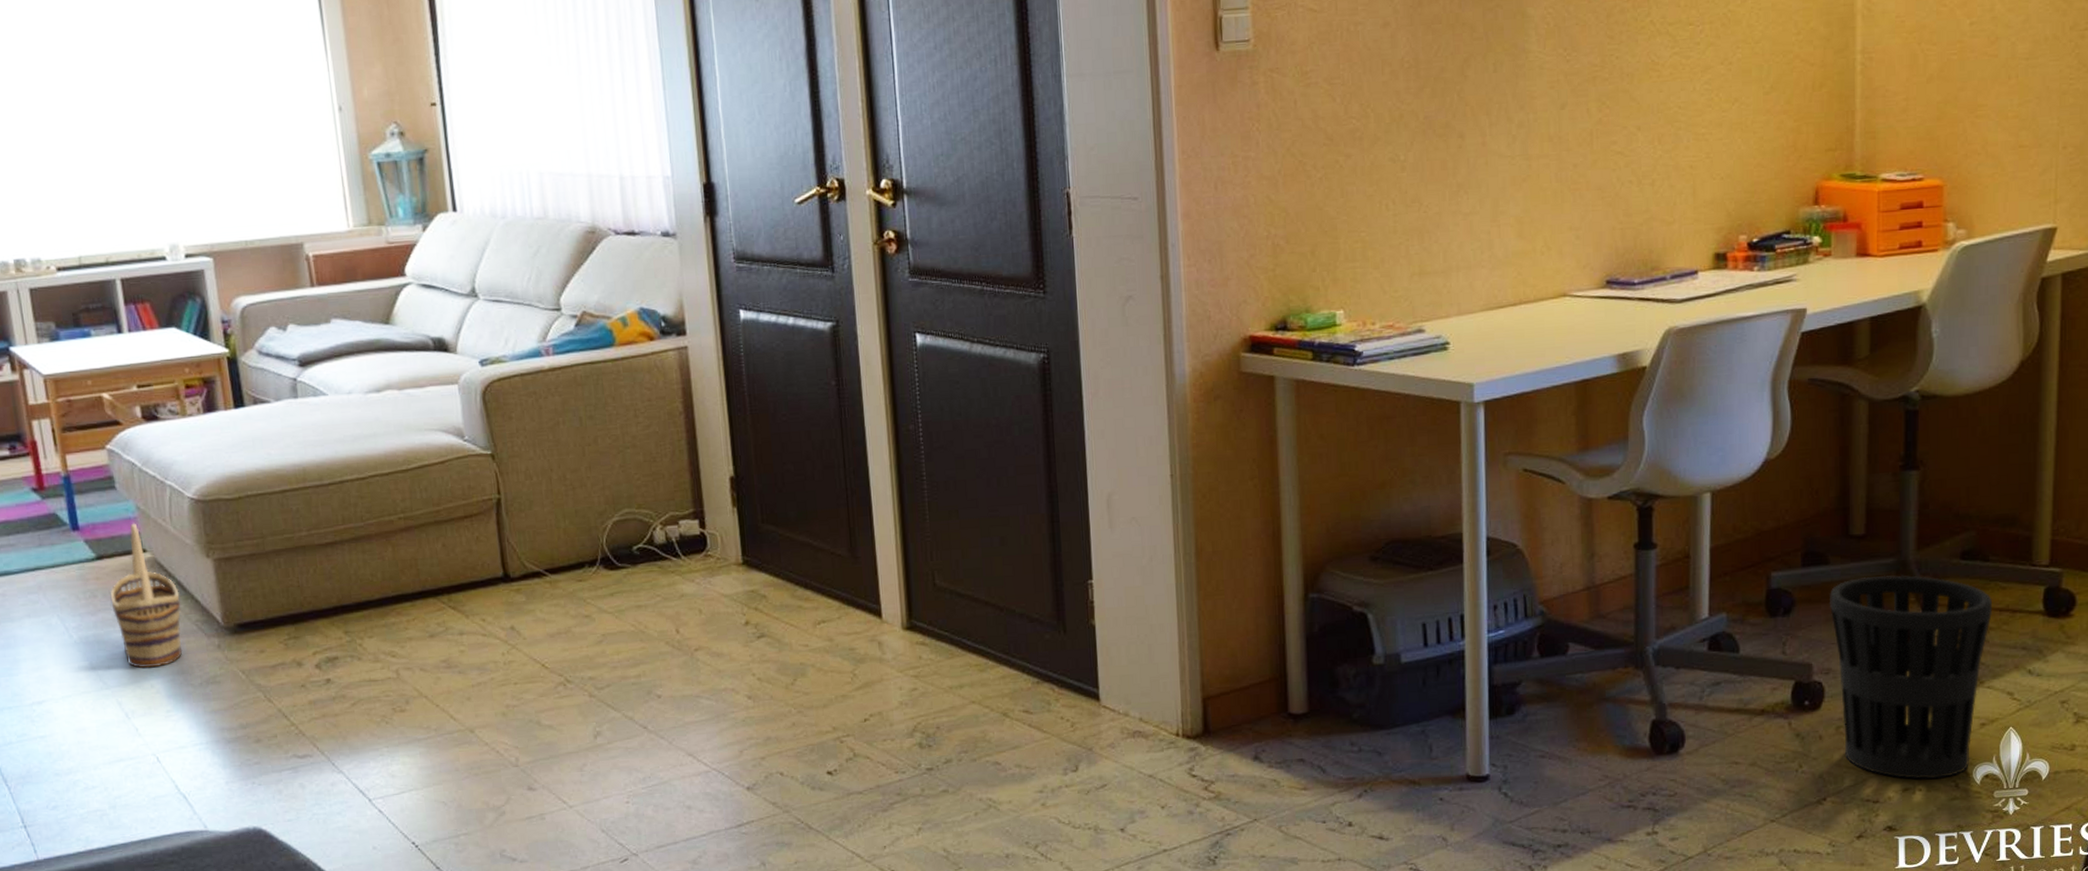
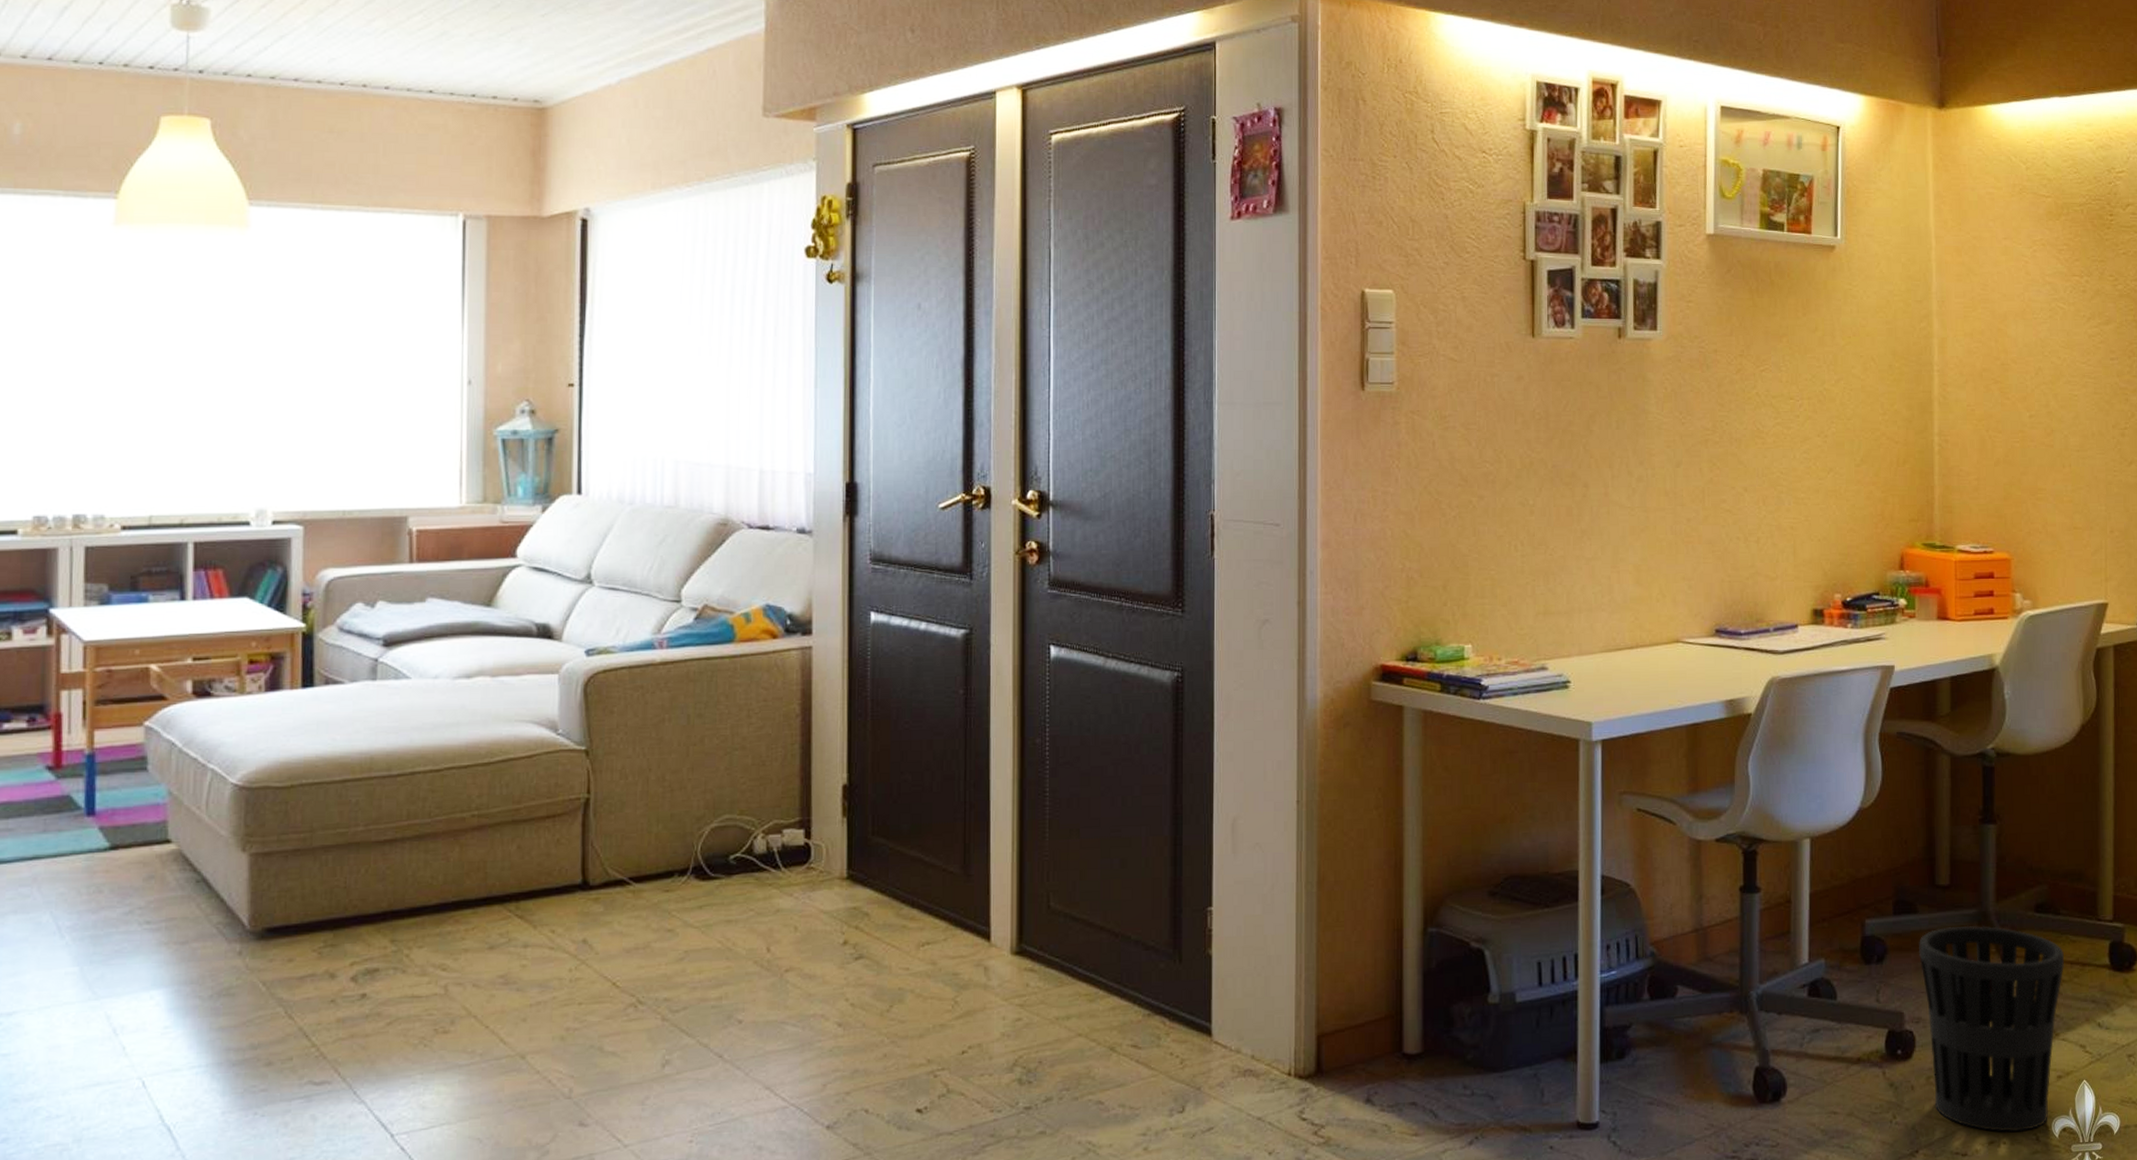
basket: present [110,523,183,669] -> none [118,810,203,977]

